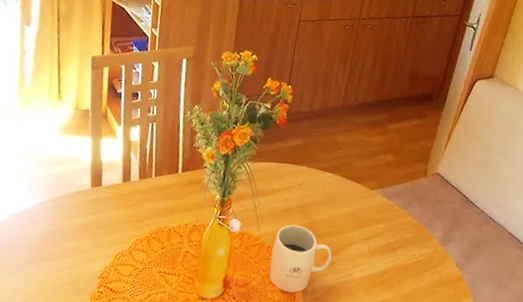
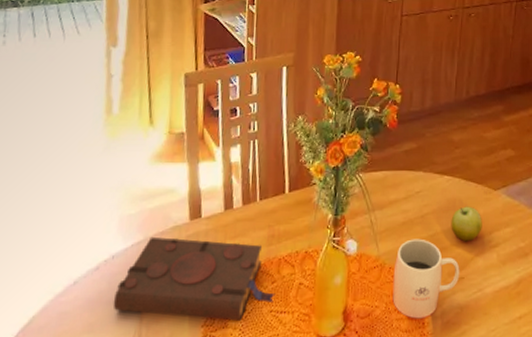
book: none [21,198,164,276] -> present [113,236,275,321]
fruit: none [327,201,358,233] -> present [451,206,482,242]

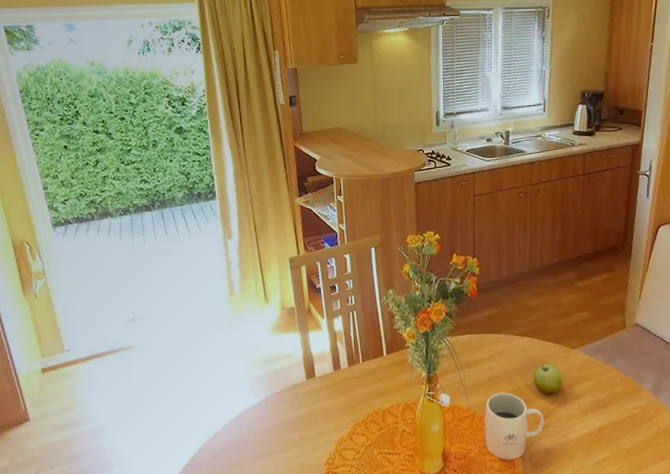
book: present [113,236,275,321] -> none [253,393,383,460]

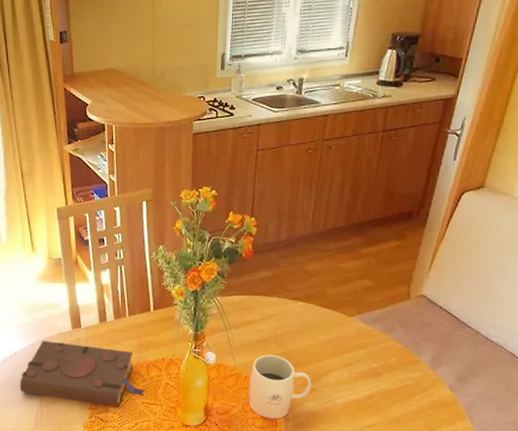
book: none [253,393,383,460] -> present [19,340,146,407]
fruit: present [533,363,563,395] -> none [304,329,336,360]

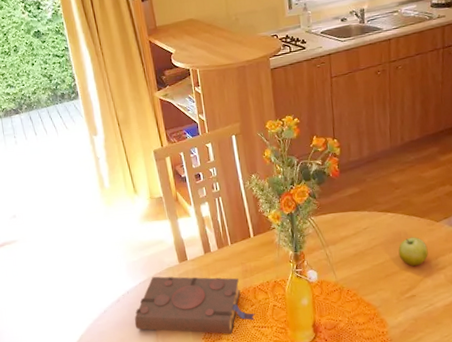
mug: present [248,354,312,419] -> none [351,266,411,329]
fruit: none [304,329,336,360] -> present [398,237,428,267]

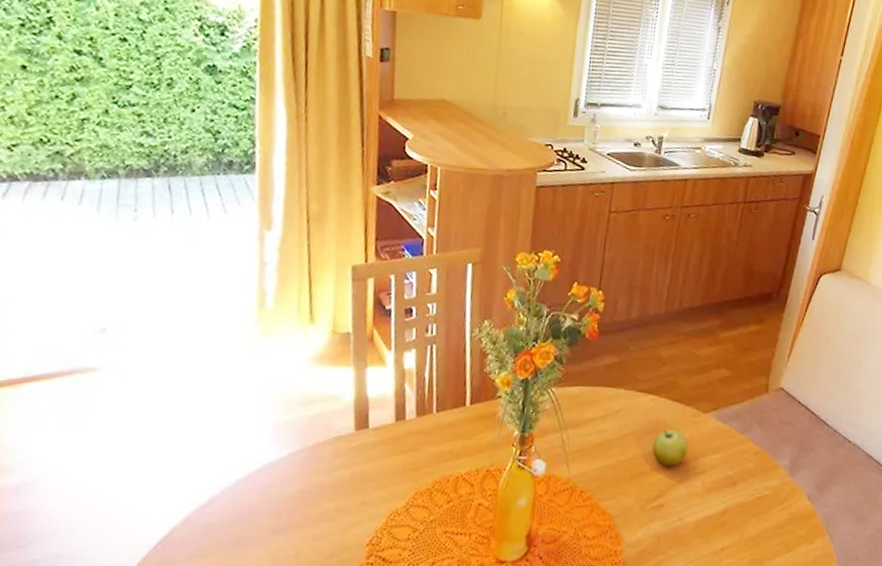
book: present [134,276,255,334] -> none [265,446,451,541]

